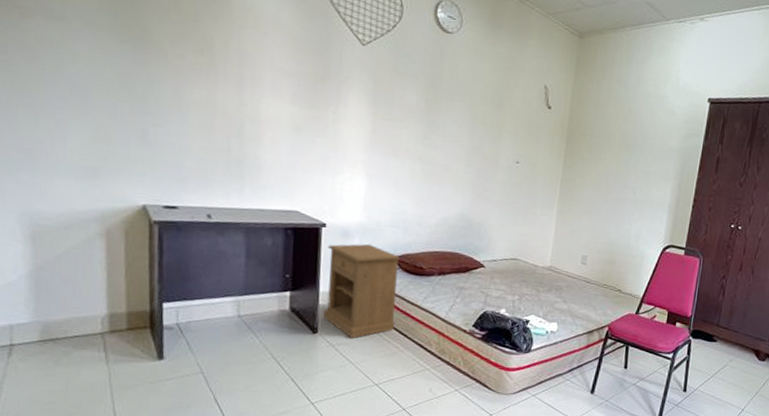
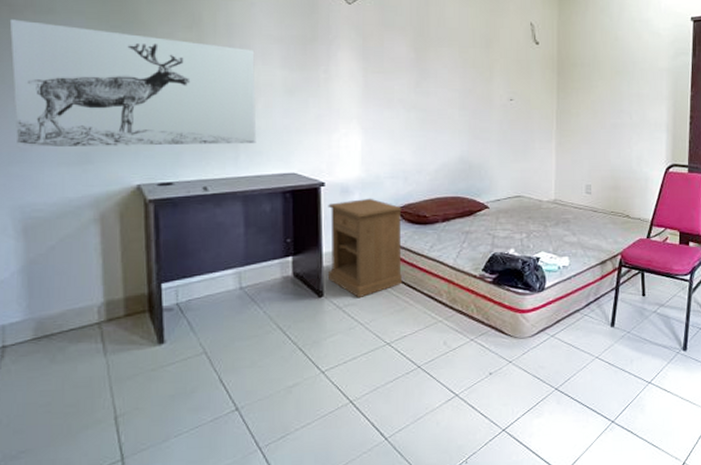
wall art: none [20,22,265,177] -> present [9,19,257,148]

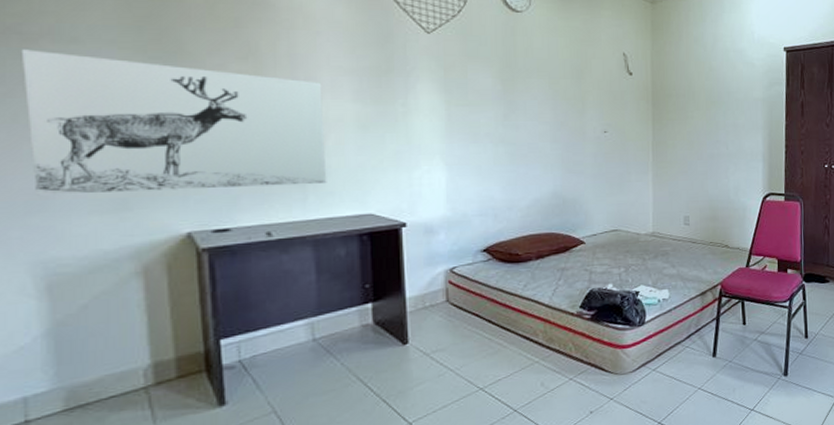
nightstand: present [327,198,402,299] -> none [410,237,494,344]

